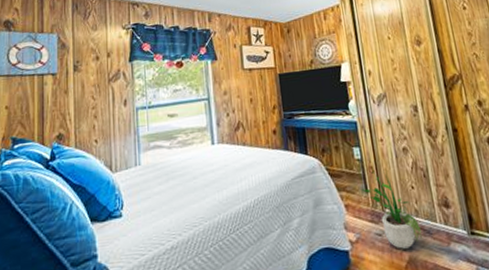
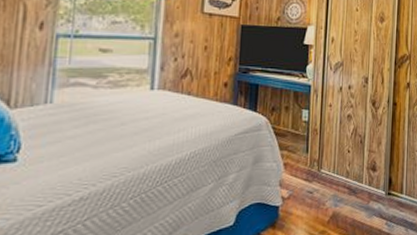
potted plant: present [361,168,422,249] -> none [302,130,349,206]

